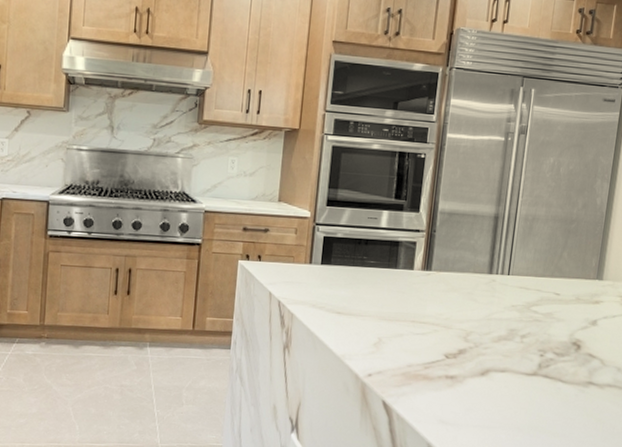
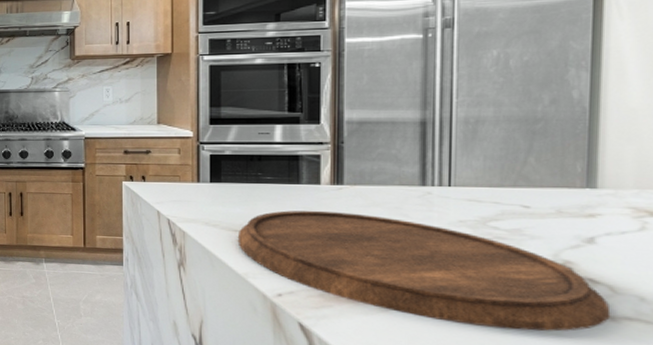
cutting board: none [339,294,600,399] -> present [237,210,611,331]

